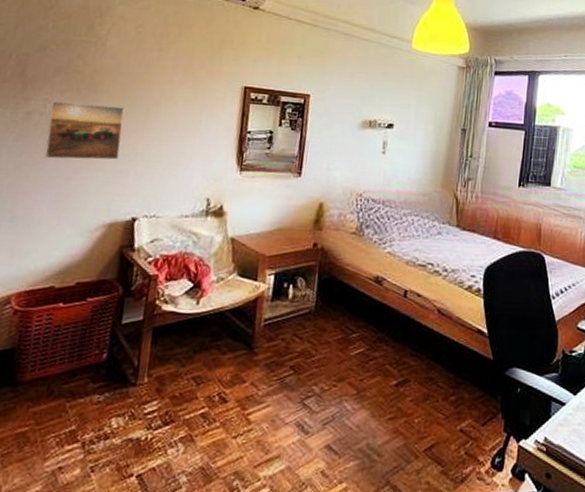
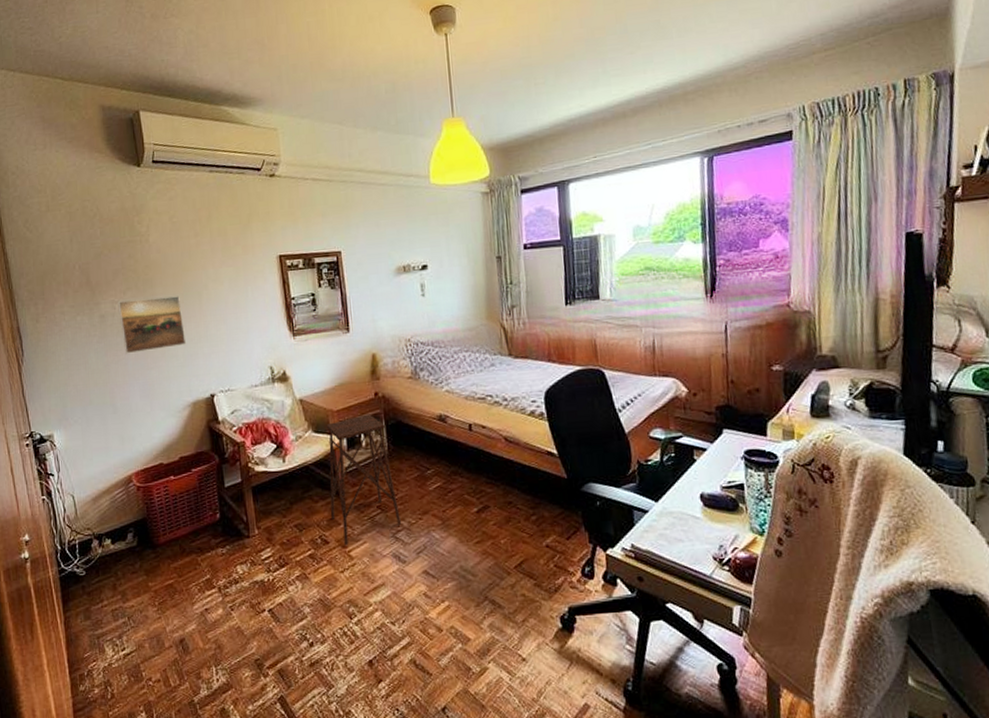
side table: none [236,264,317,408] -> present [326,414,401,546]

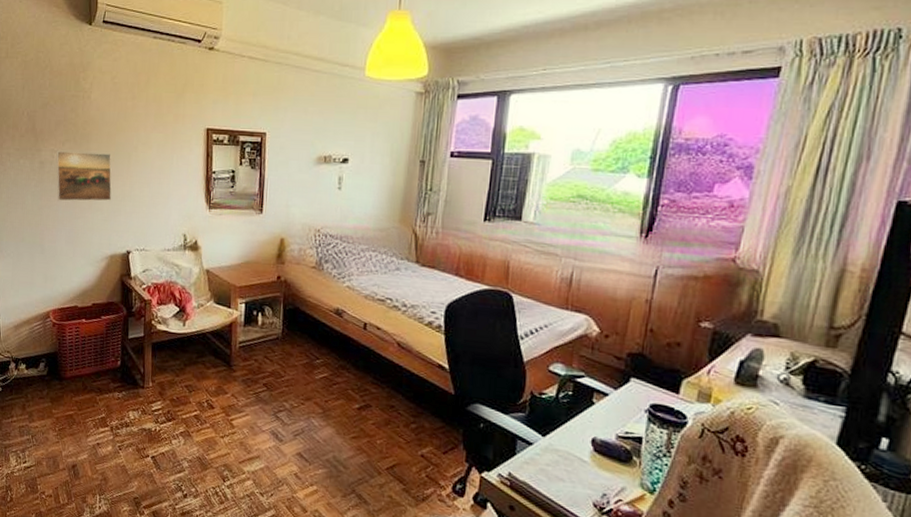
side table: present [326,414,401,546] -> none [219,295,284,415]

